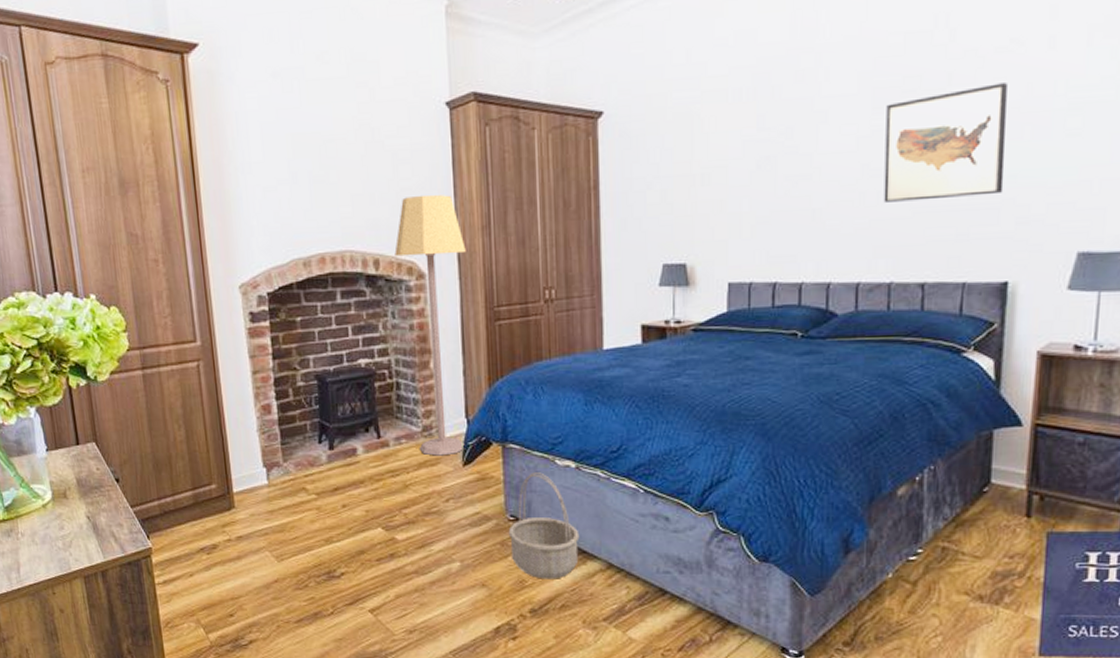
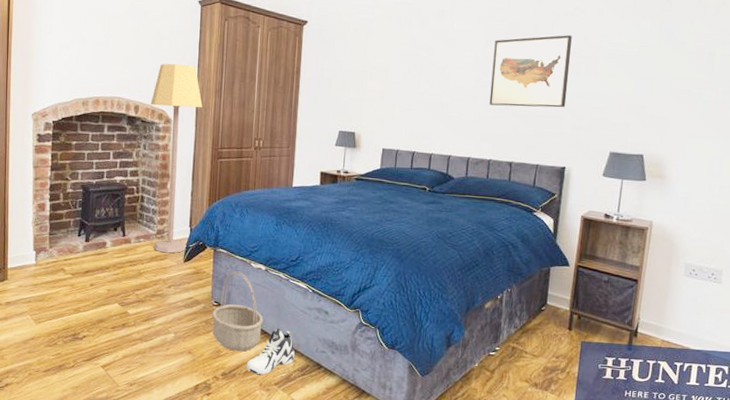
sneaker: none [562,544,627,608] -> present [246,327,295,375]

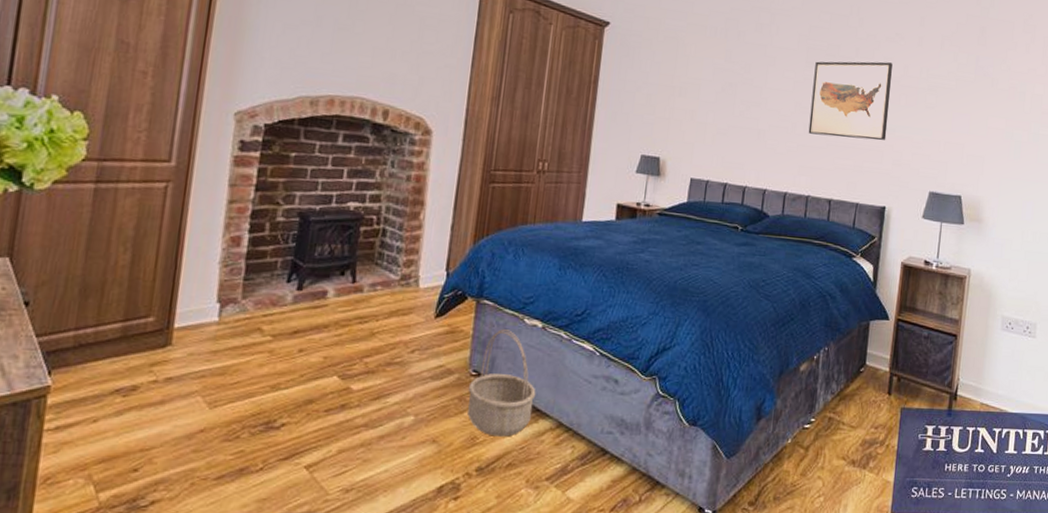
lamp: present [150,63,202,253] -> none [394,59,474,306]
sneaker: present [246,327,295,375] -> none [509,403,574,467]

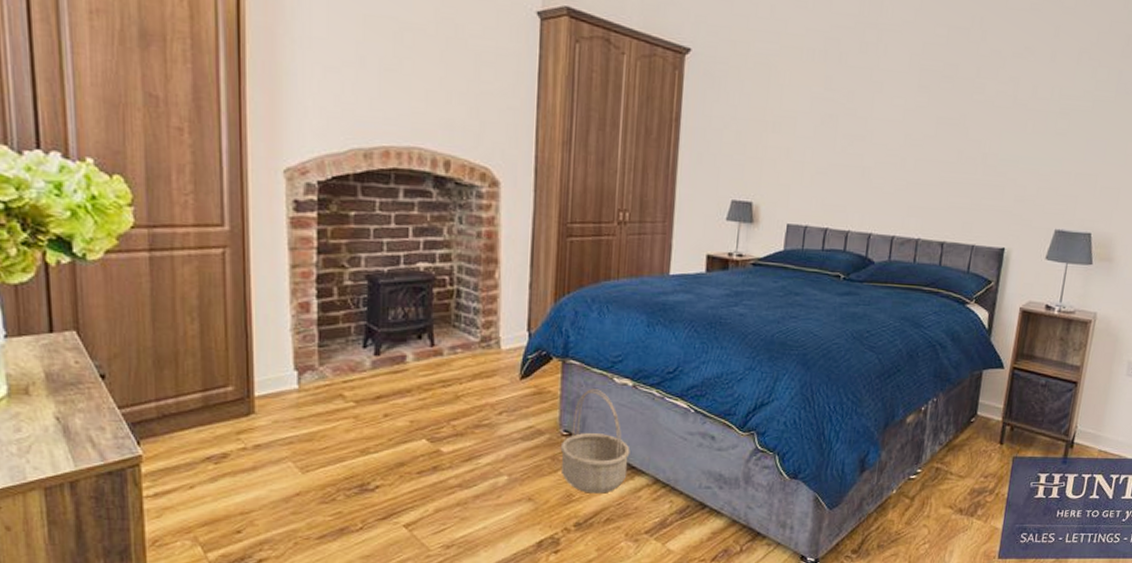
wall art: present [808,61,893,141] -> none [919,82,1019,175]

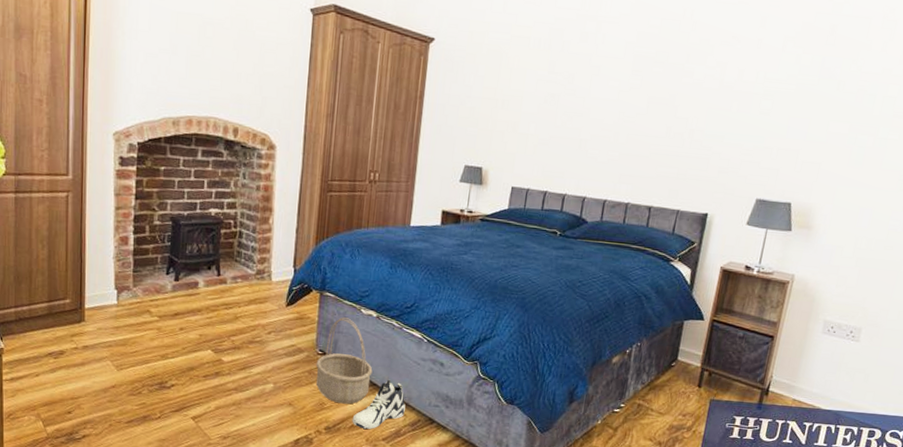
sneaker: none [607,460,671,521] -> present [352,379,406,429]

